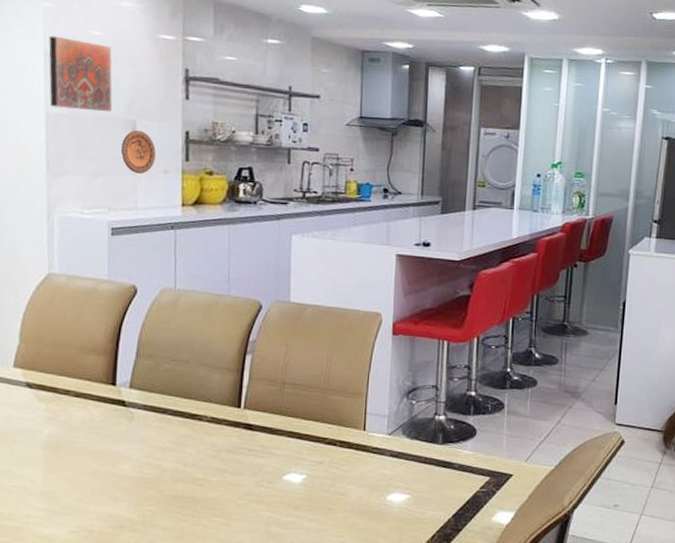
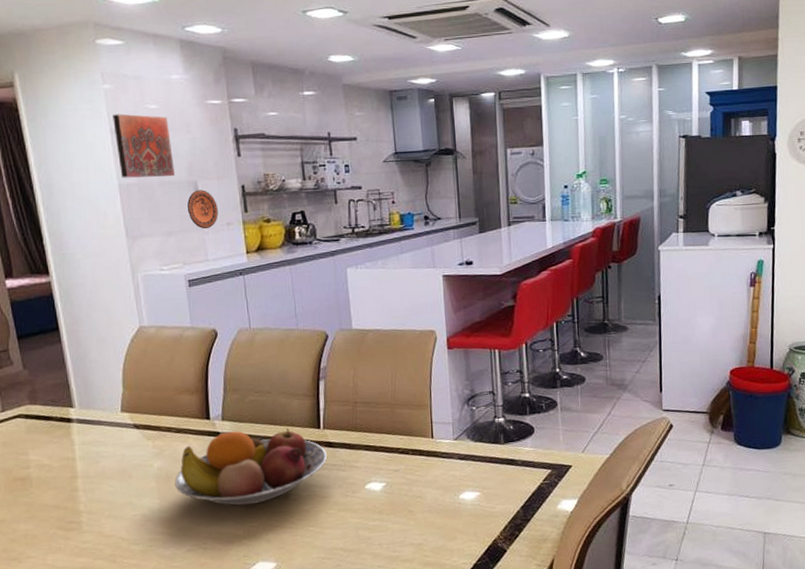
fruit bowl: none [65,401,245,486] -> present [174,428,328,506]

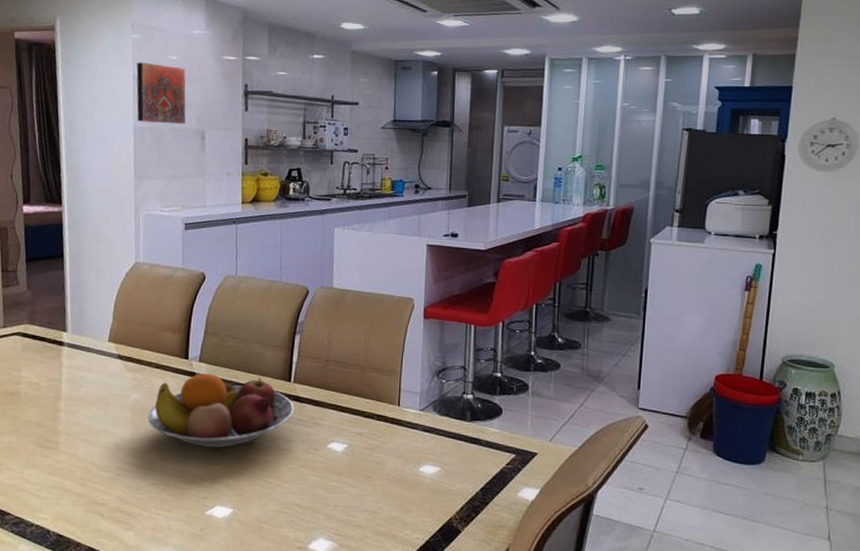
decorative plate: present [187,190,218,229] -> none [193,139,221,177]

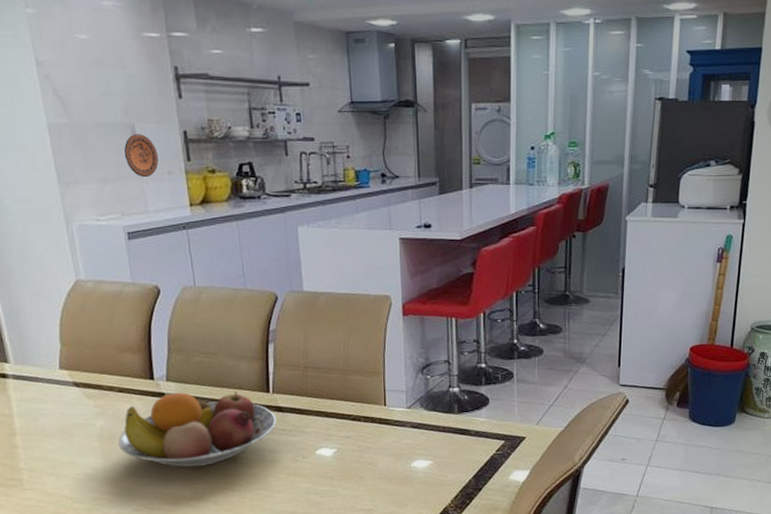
decorative tile: present [136,62,186,125] -> none [37,43,109,118]
decorative plate: none [193,139,221,177] -> present [124,134,159,178]

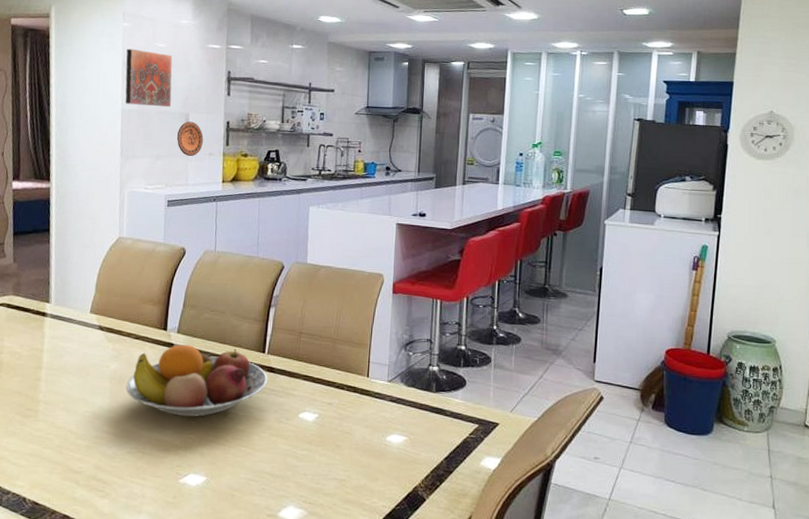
decorative tile: none [37,43,109,118] -> present [125,48,173,108]

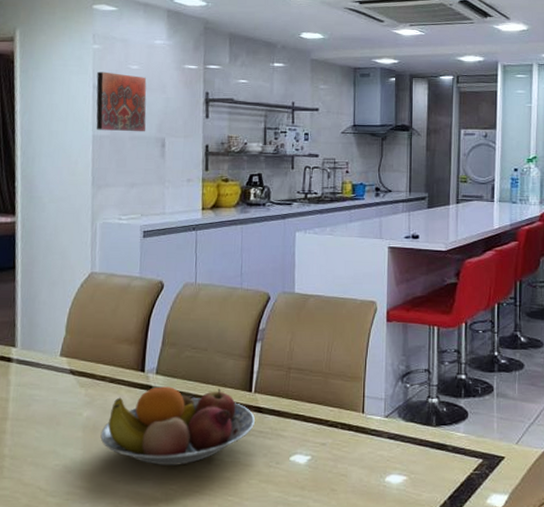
decorative plate: present [177,121,204,157] -> none [153,146,181,184]

